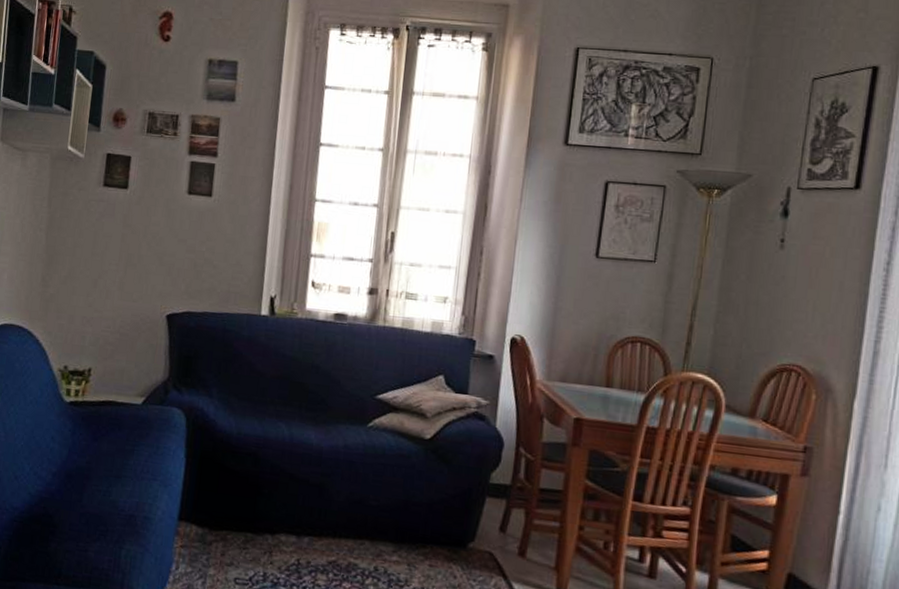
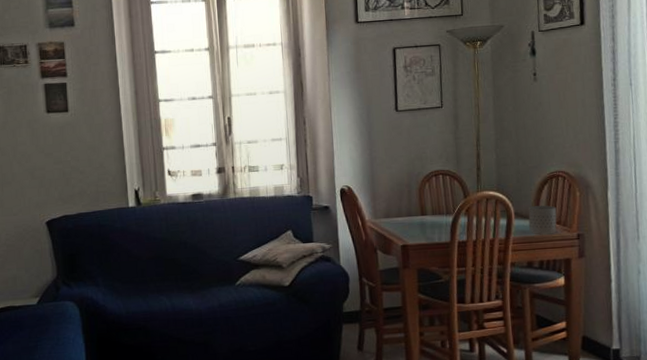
mug: none [741,400,782,441] -> present [528,205,557,235]

